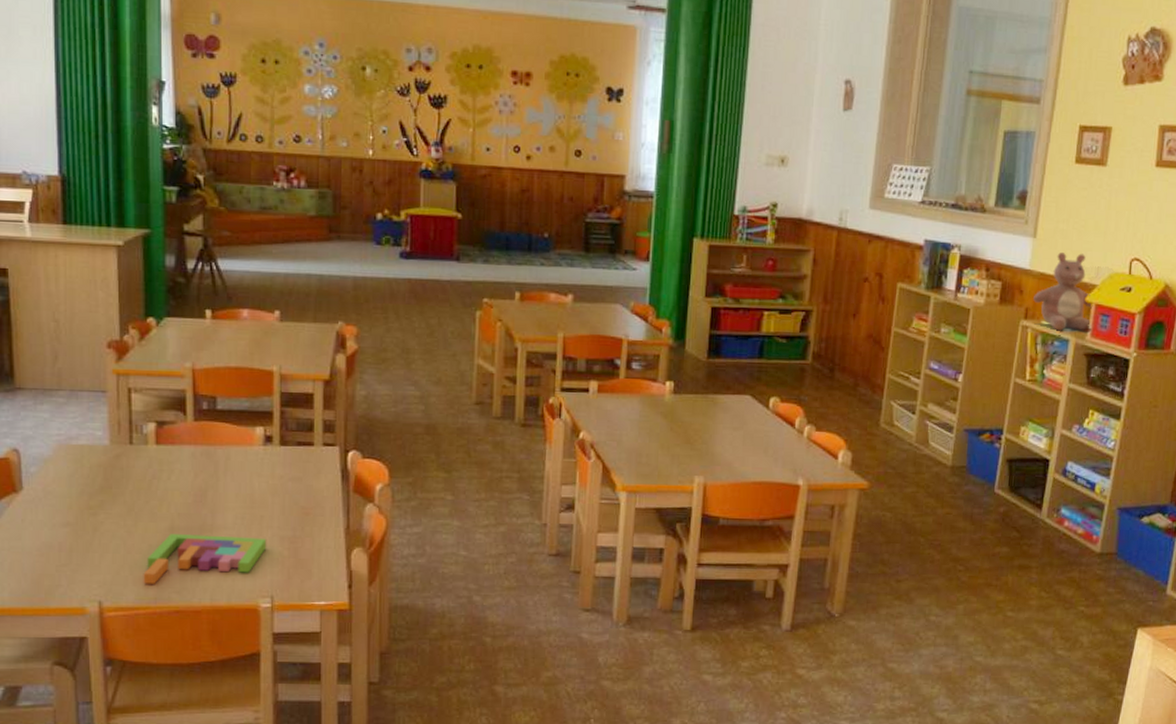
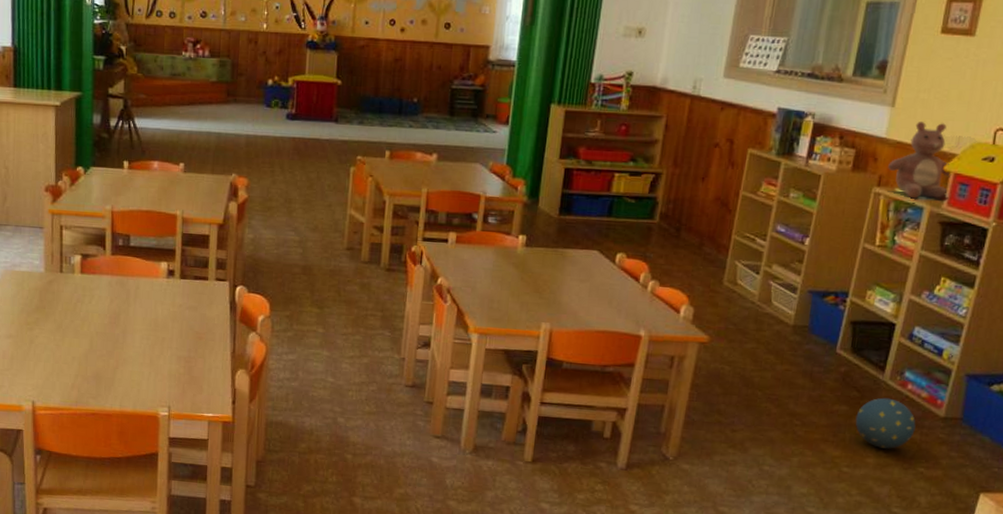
toy blocks: present [143,534,267,584] -> none [67,349,167,390]
toy ball: none [1016,536,1074,589] -> present [855,397,916,449]

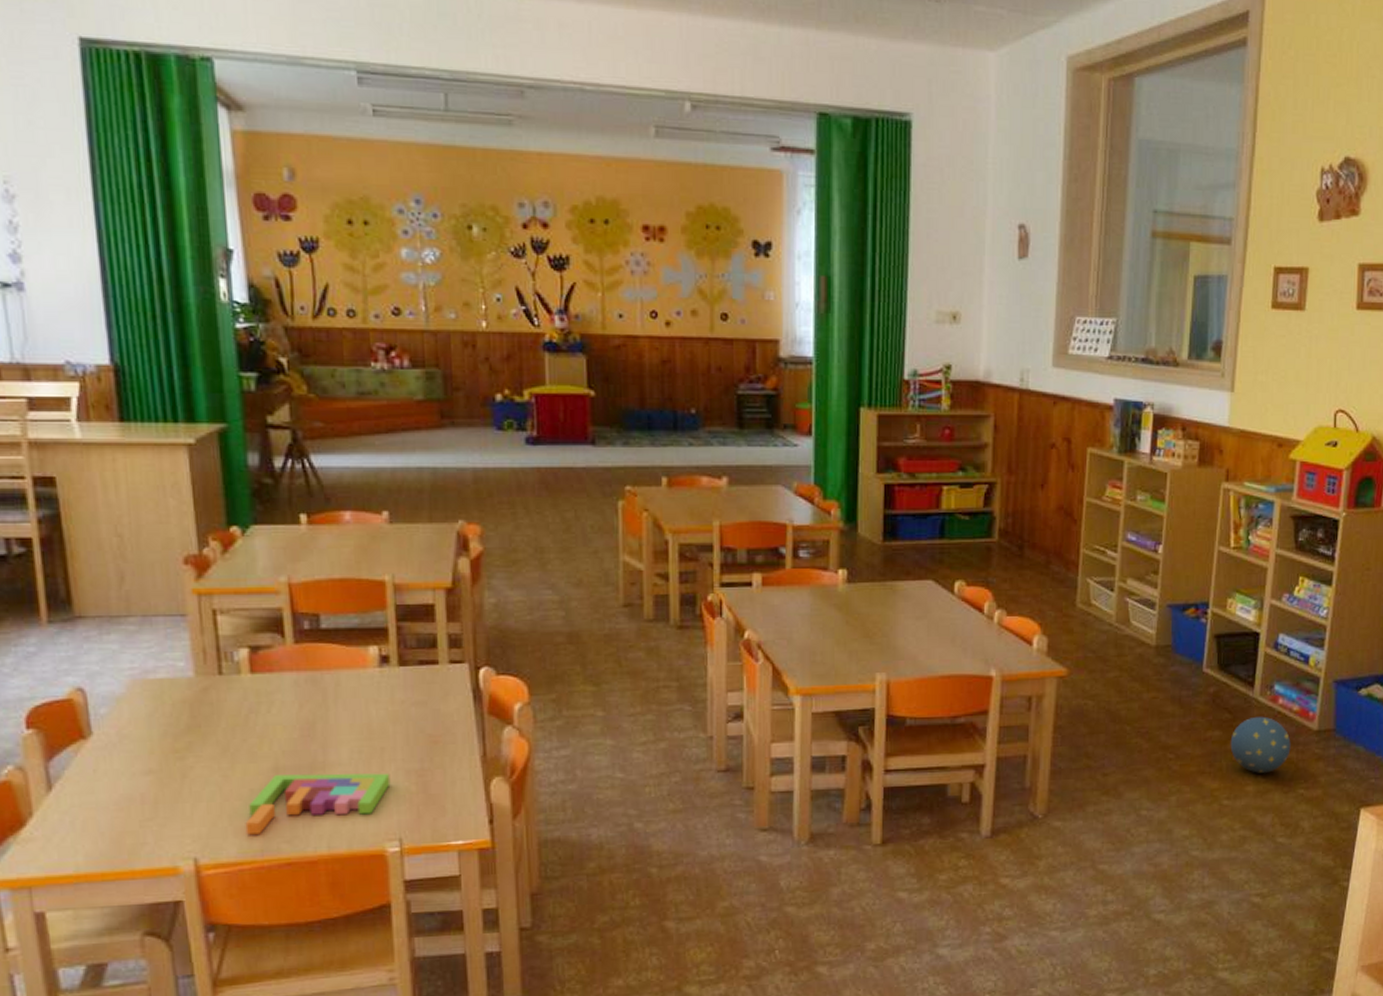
toy blocks: none [67,349,167,390] -> present [245,773,391,835]
stuffed animal: present [888,122,952,202] -> none [1234,407,1298,494]

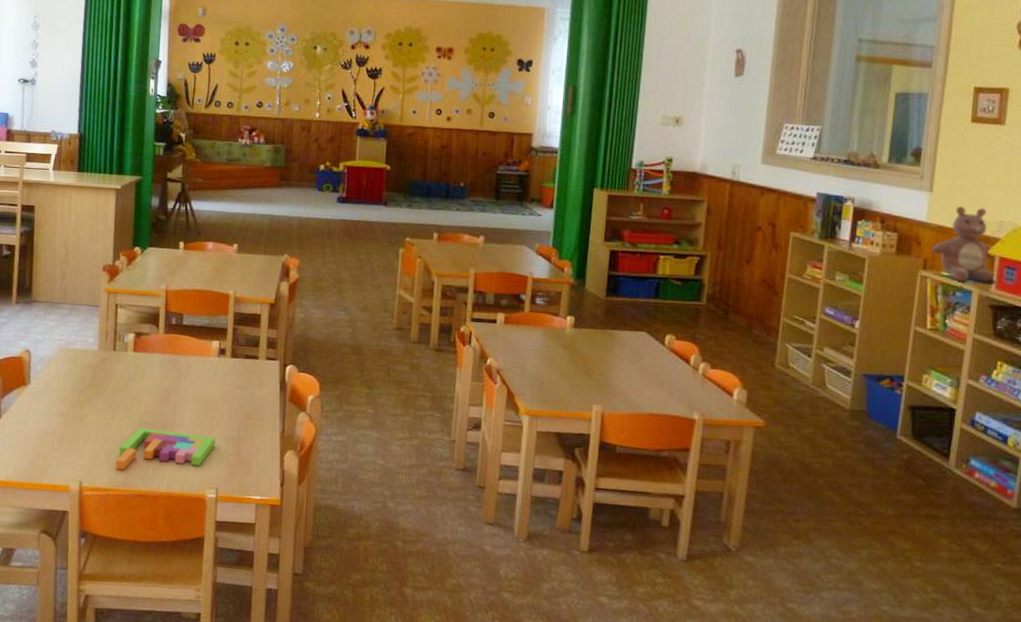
toy ball: present [1230,716,1291,773] -> none [923,486,988,542]
stuffed animal: none [1234,407,1298,494] -> present [932,206,997,286]

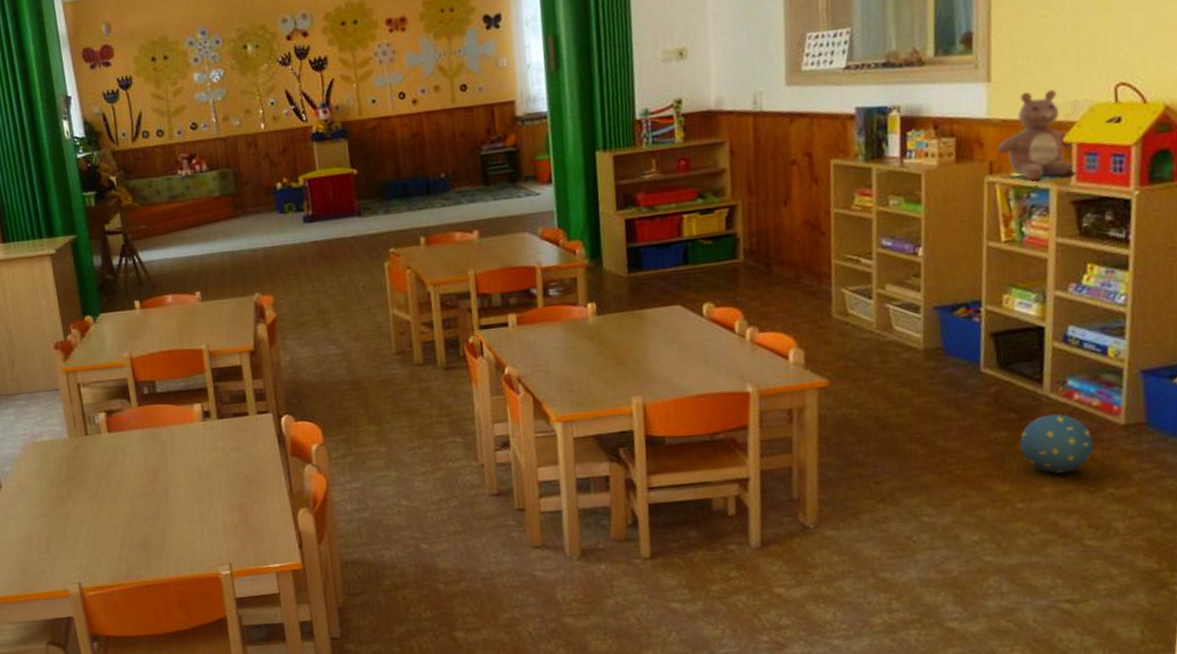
toy blocks: present [115,428,216,470] -> none [113,508,219,563]
toy ball: none [923,486,988,542] -> present [1019,413,1094,474]

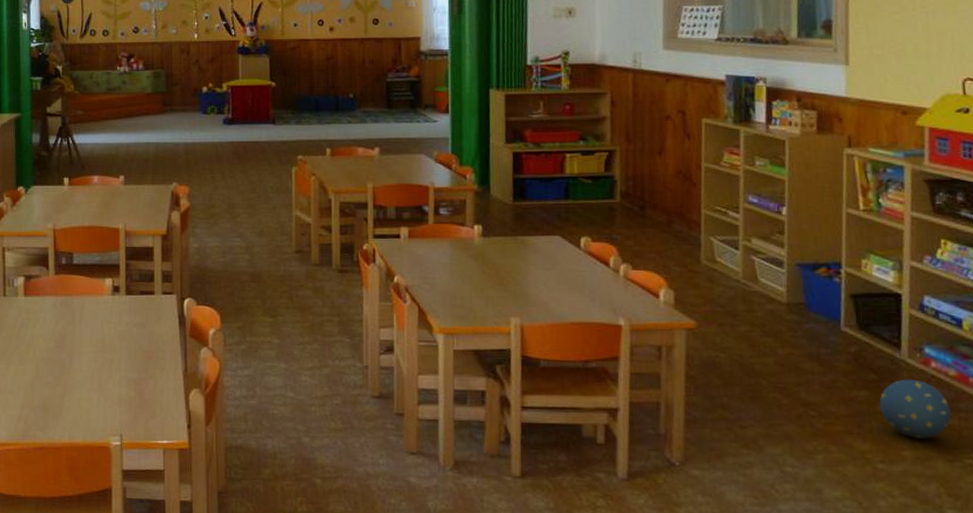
stuffed animal: present [997,89,1078,182] -> none [855,77,930,159]

